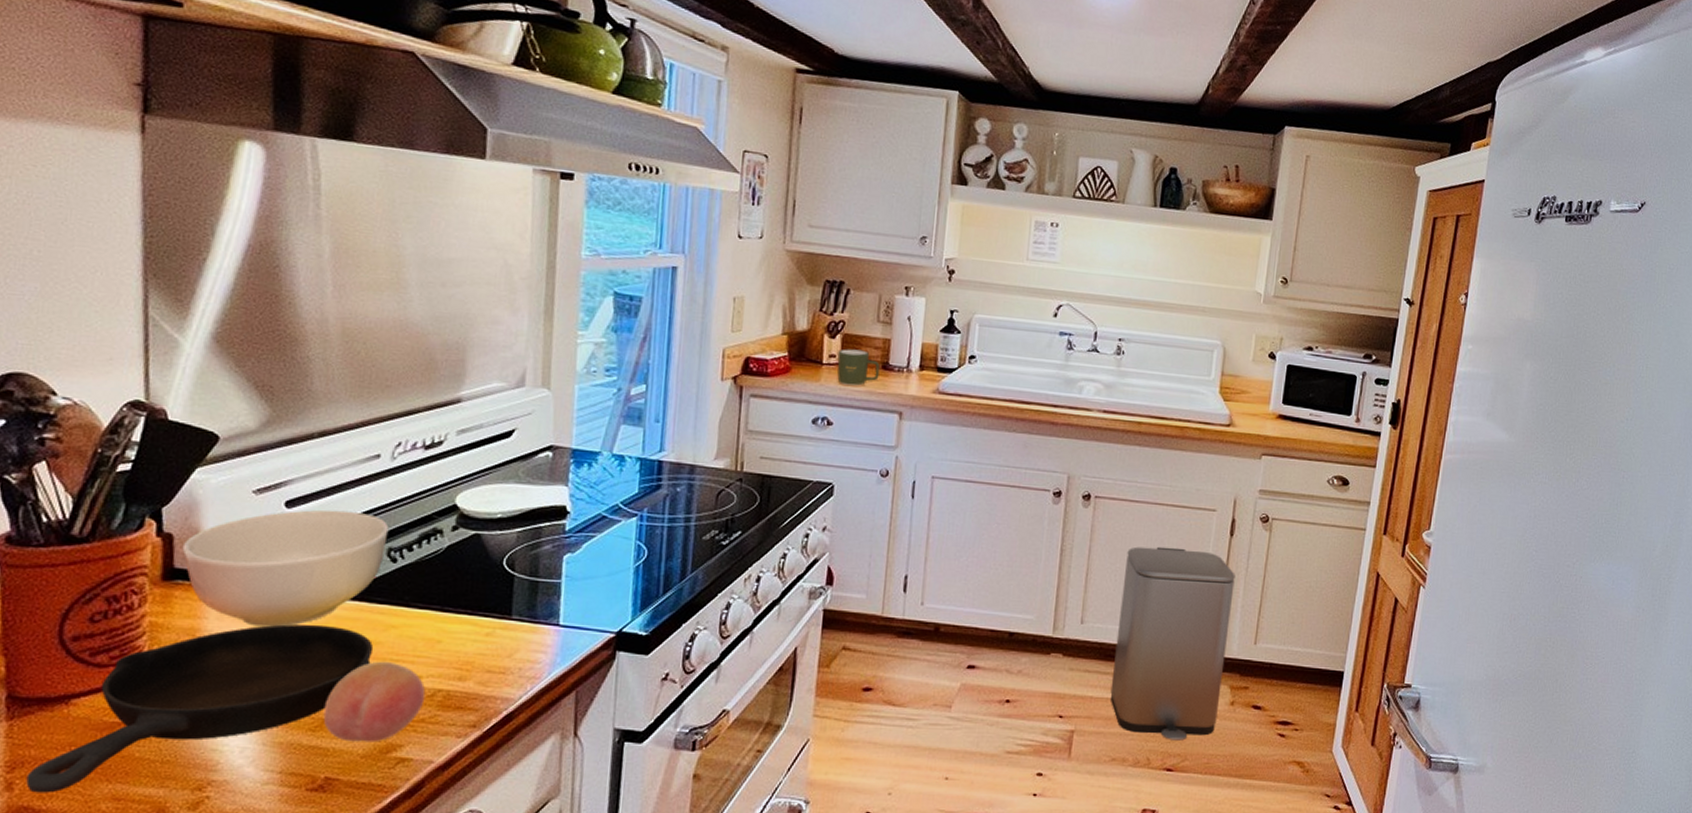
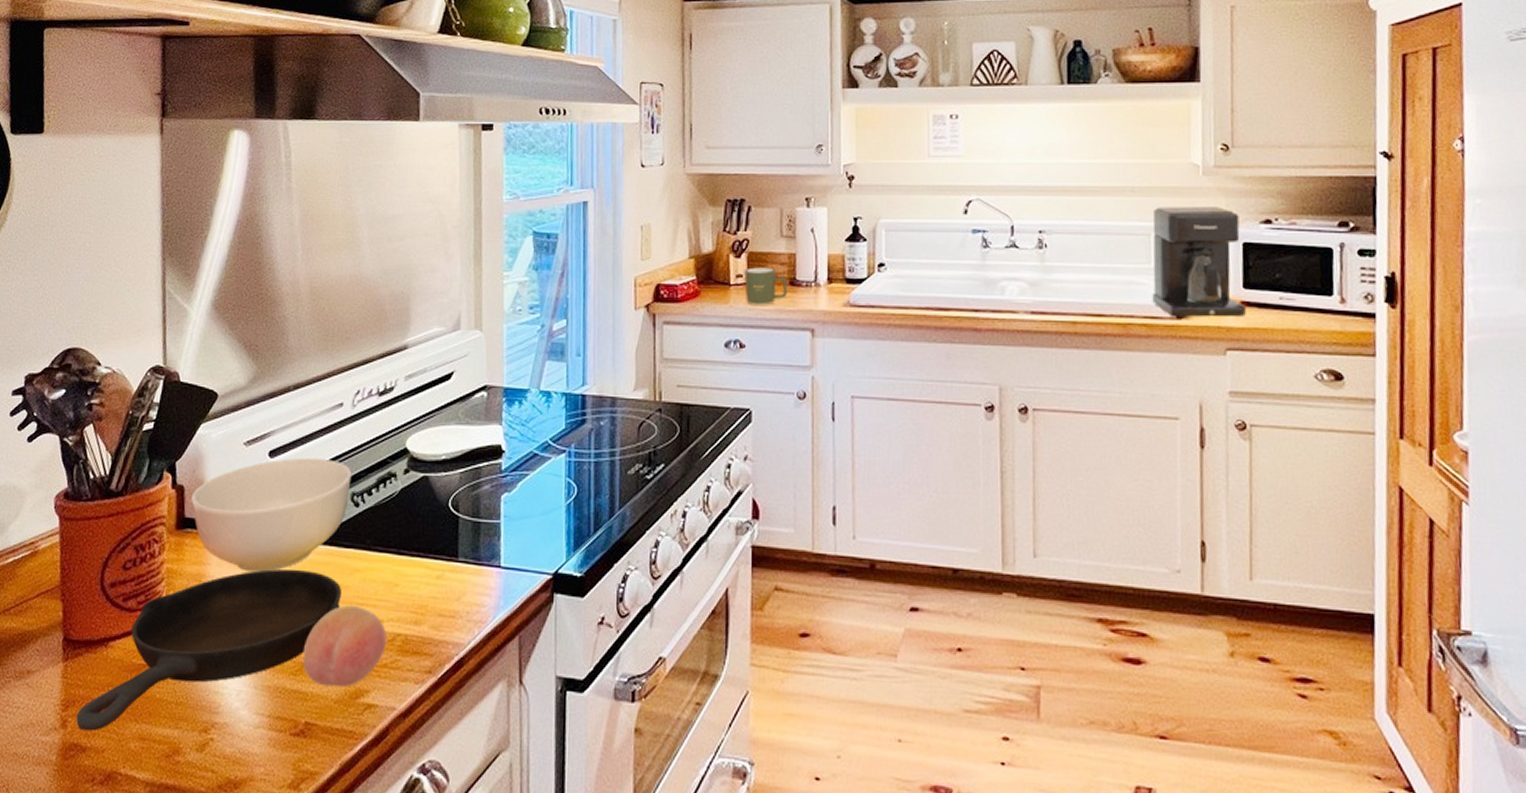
pedal bin: present [1110,546,1235,741] -> none [1077,464,1216,701]
coffee maker: none [1207,327,1288,429] -> present [1152,207,1247,318]

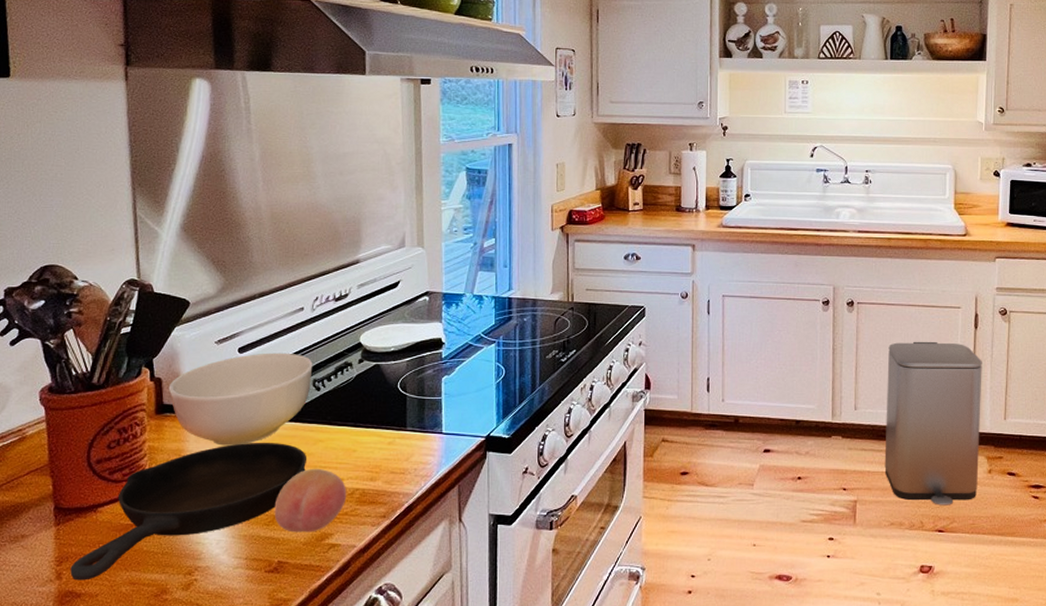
mug: present [744,267,787,306] -> none [640,197,674,227]
pedal bin: none [1077,464,1216,701] -> present [884,341,982,506]
coffee maker: present [1152,207,1247,318] -> none [945,153,1011,235]

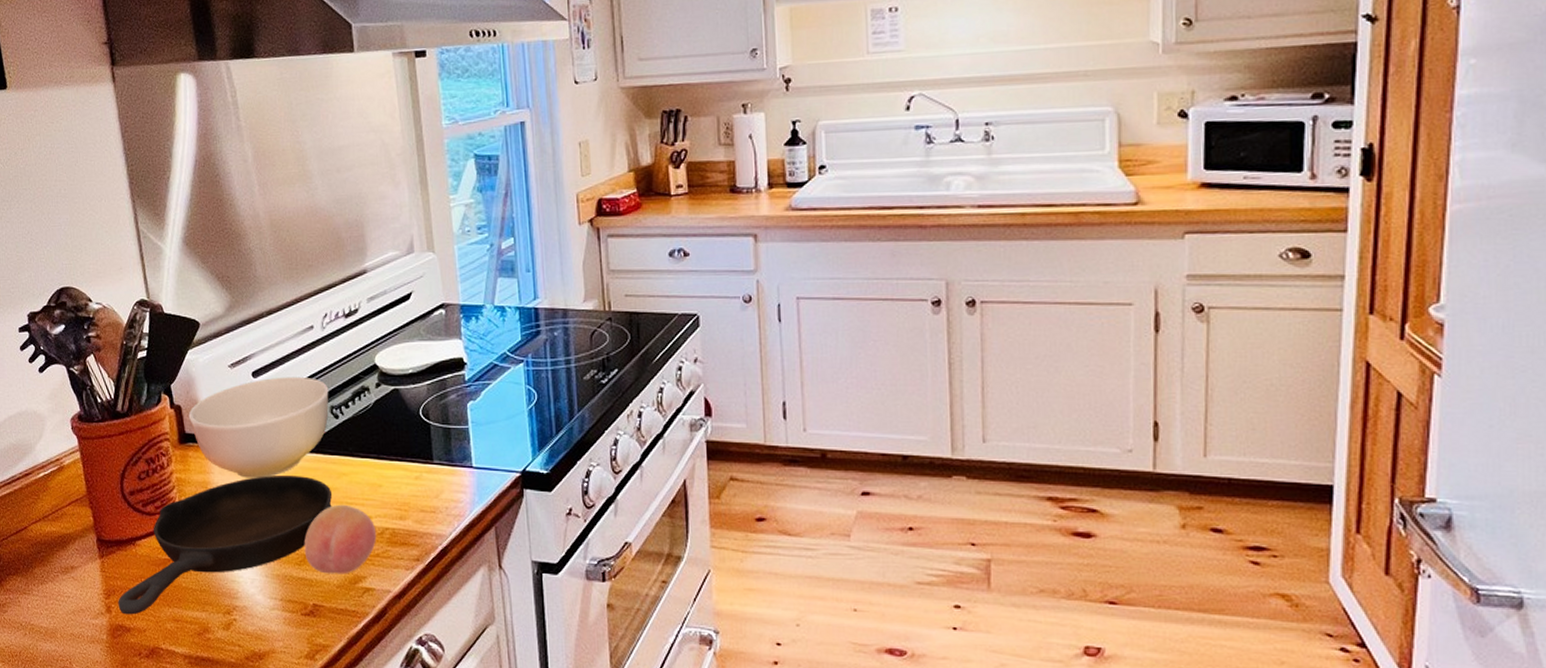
pedal bin: present [884,341,982,506] -> none [1027,351,1169,570]

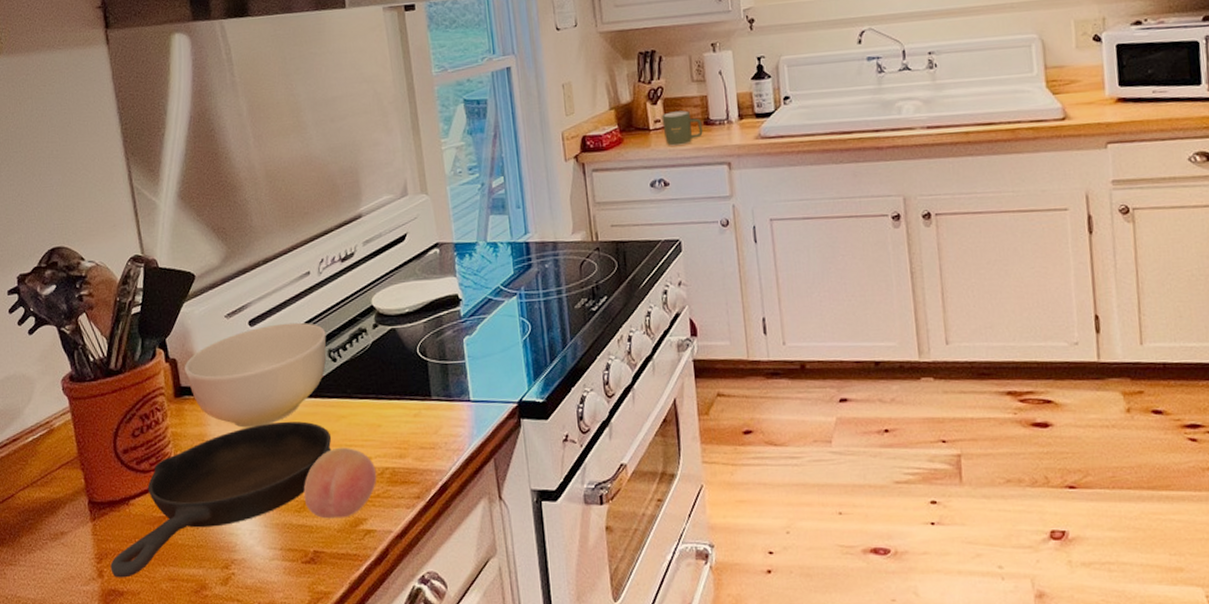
mug: none [684,176,728,215] -> present [662,110,703,147]

